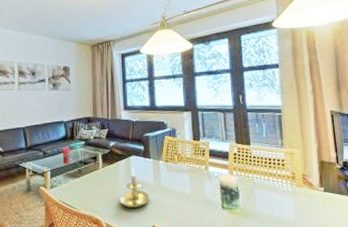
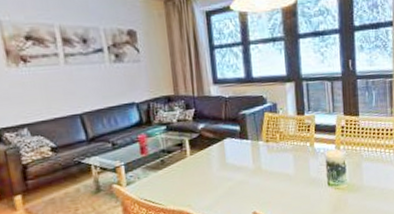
candle holder: present [119,167,150,209] -> none [214,151,249,197]

